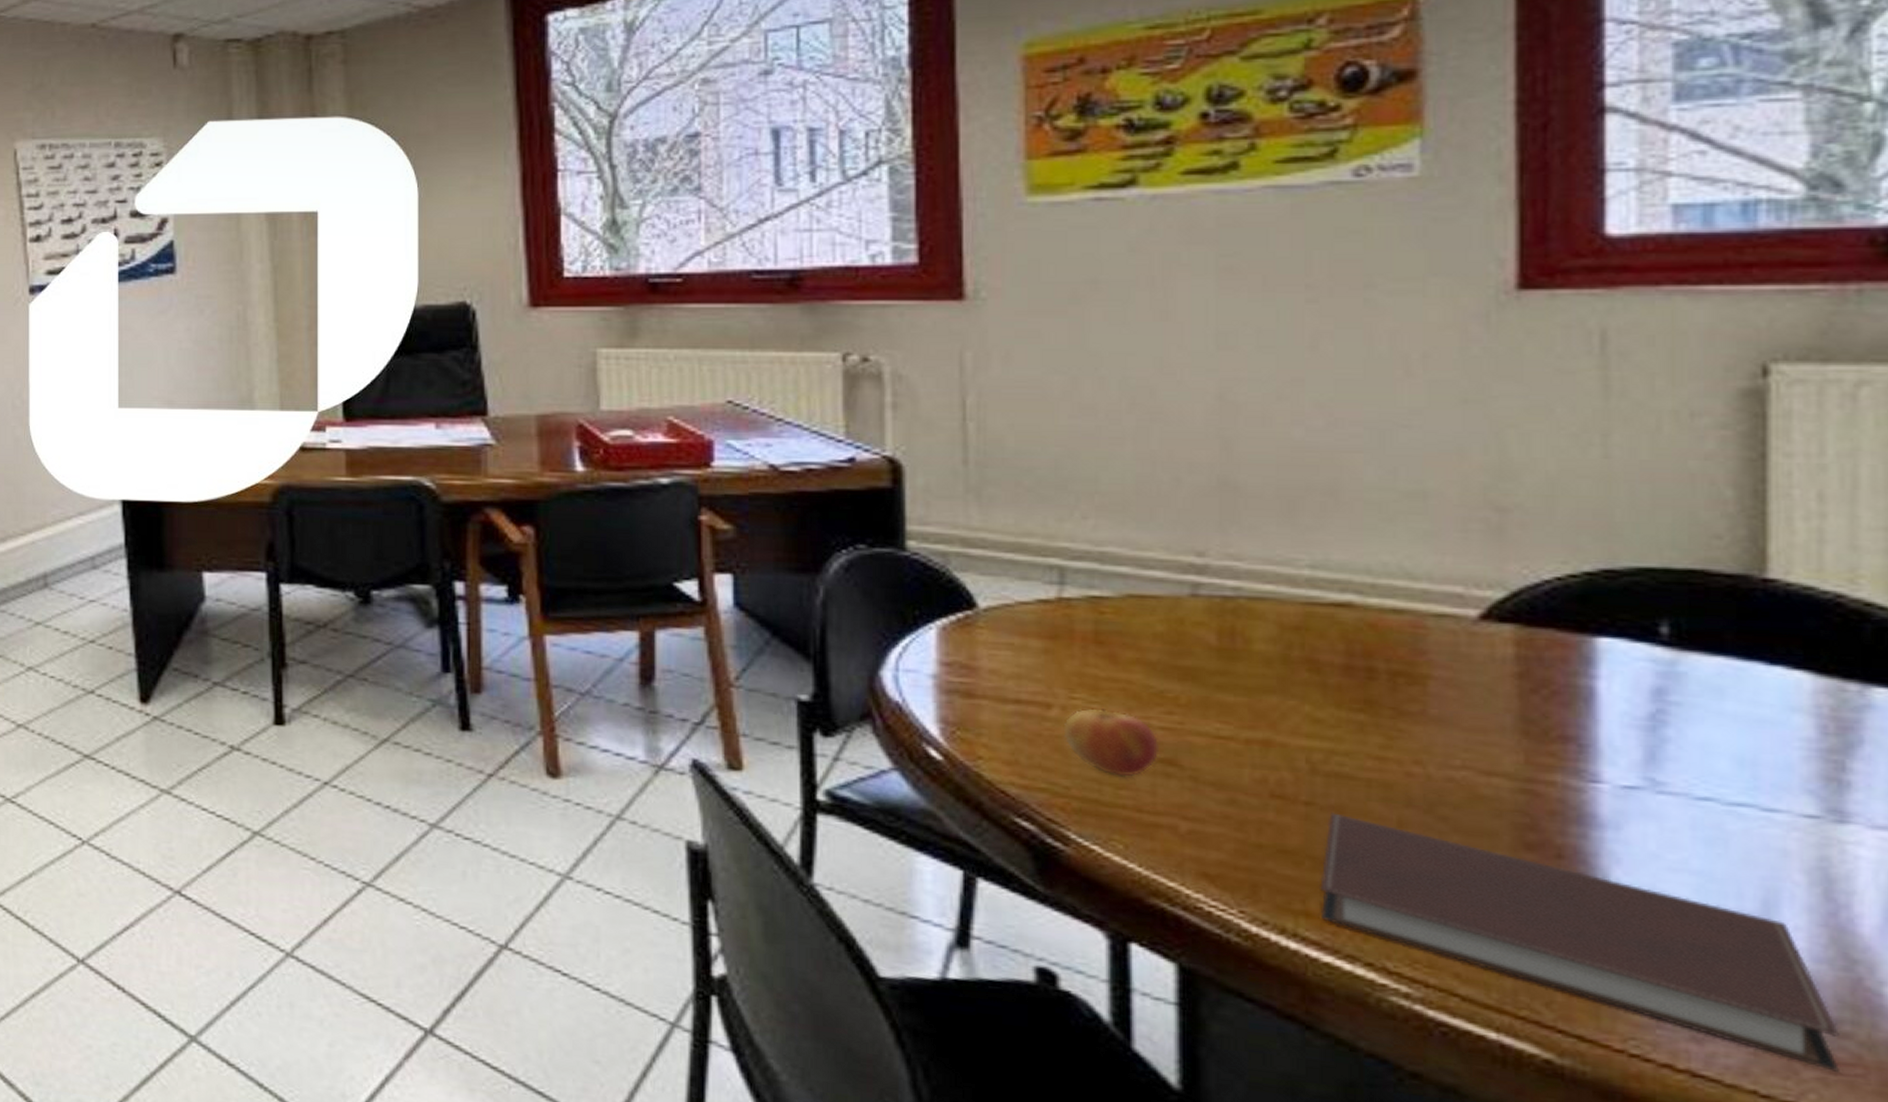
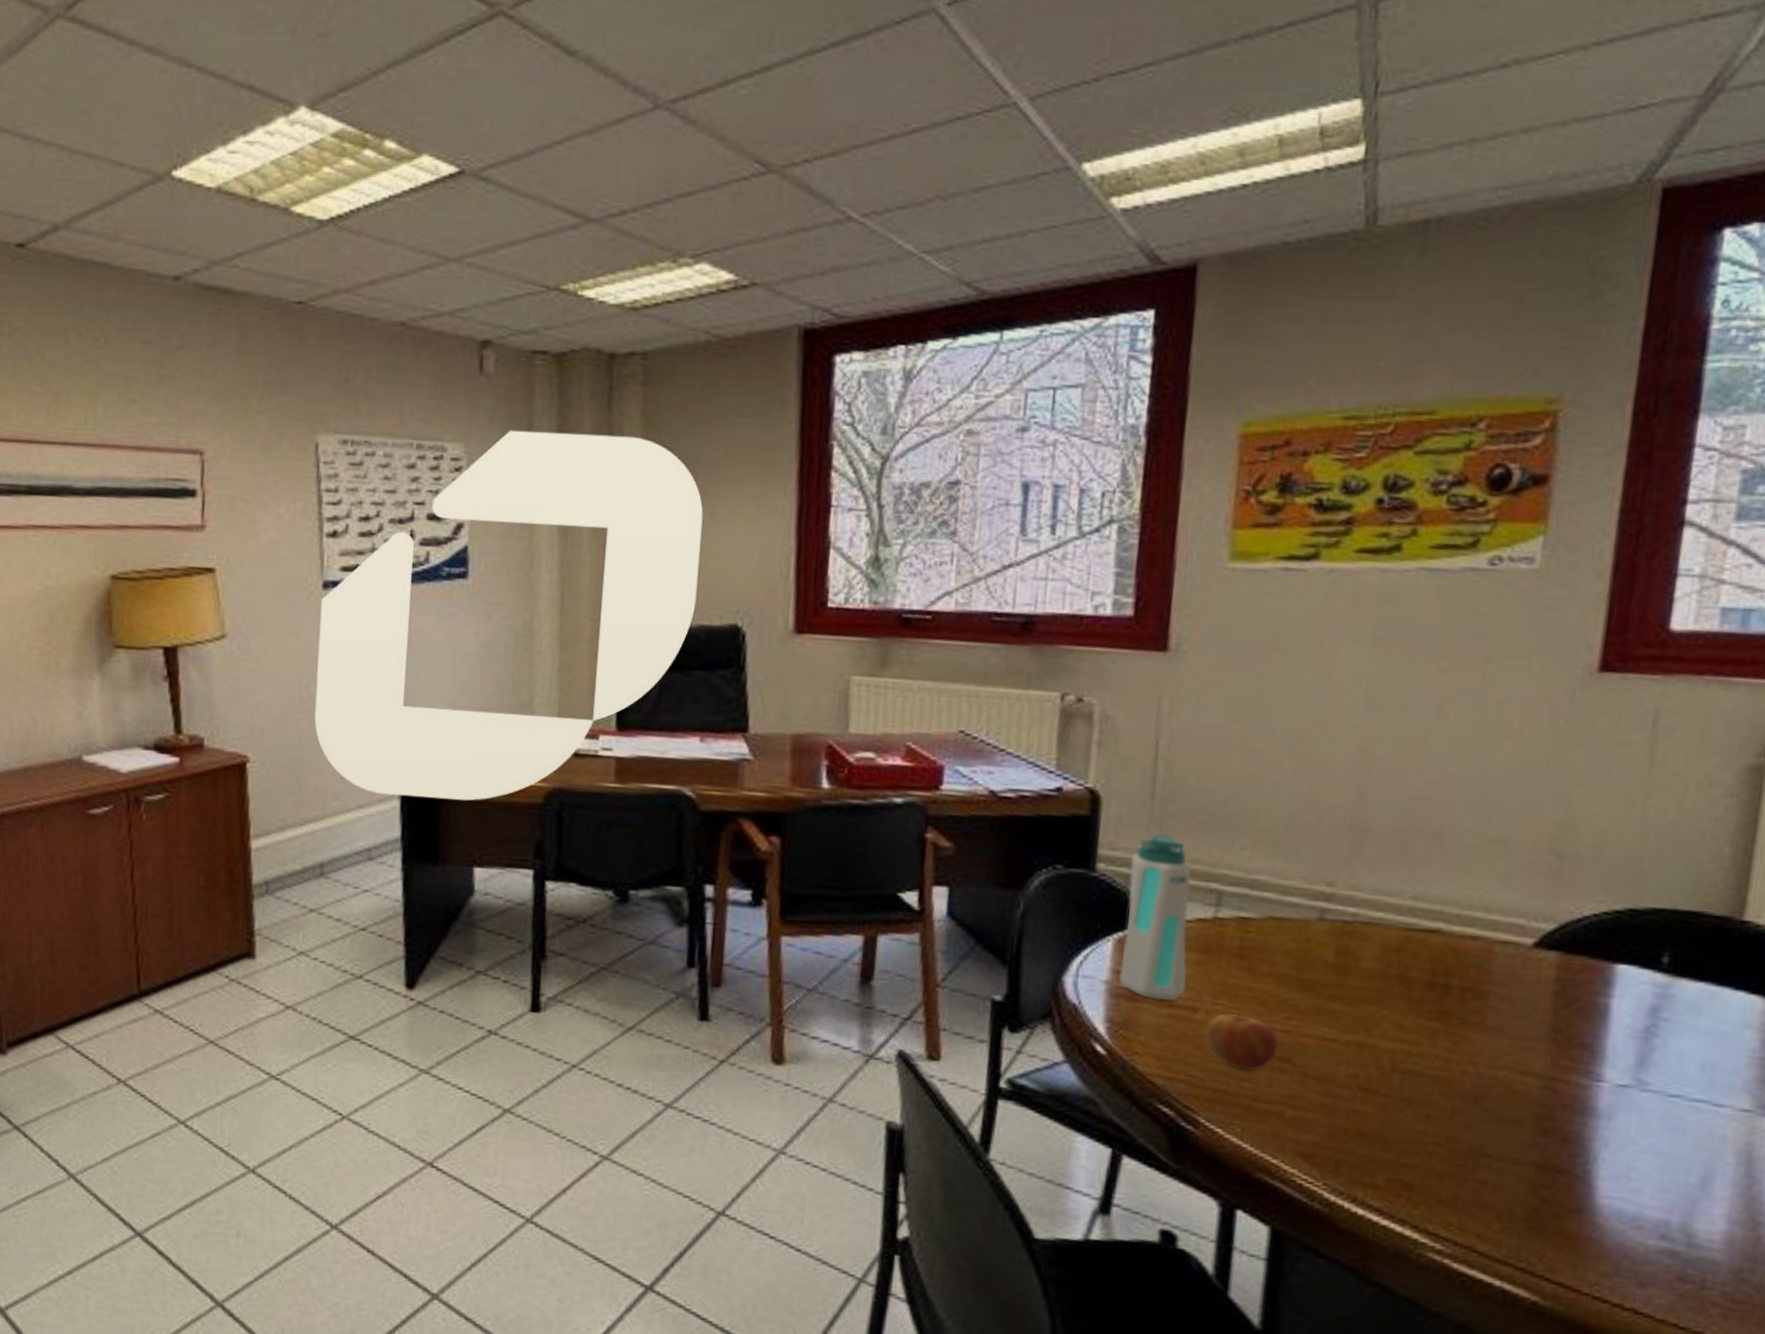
water bottle: none [947,503,1033,696] -> present [1118,833,1191,1000]
notebook: present [1320,812,1839,1072] -> none [1385,1103,1740,1309]

